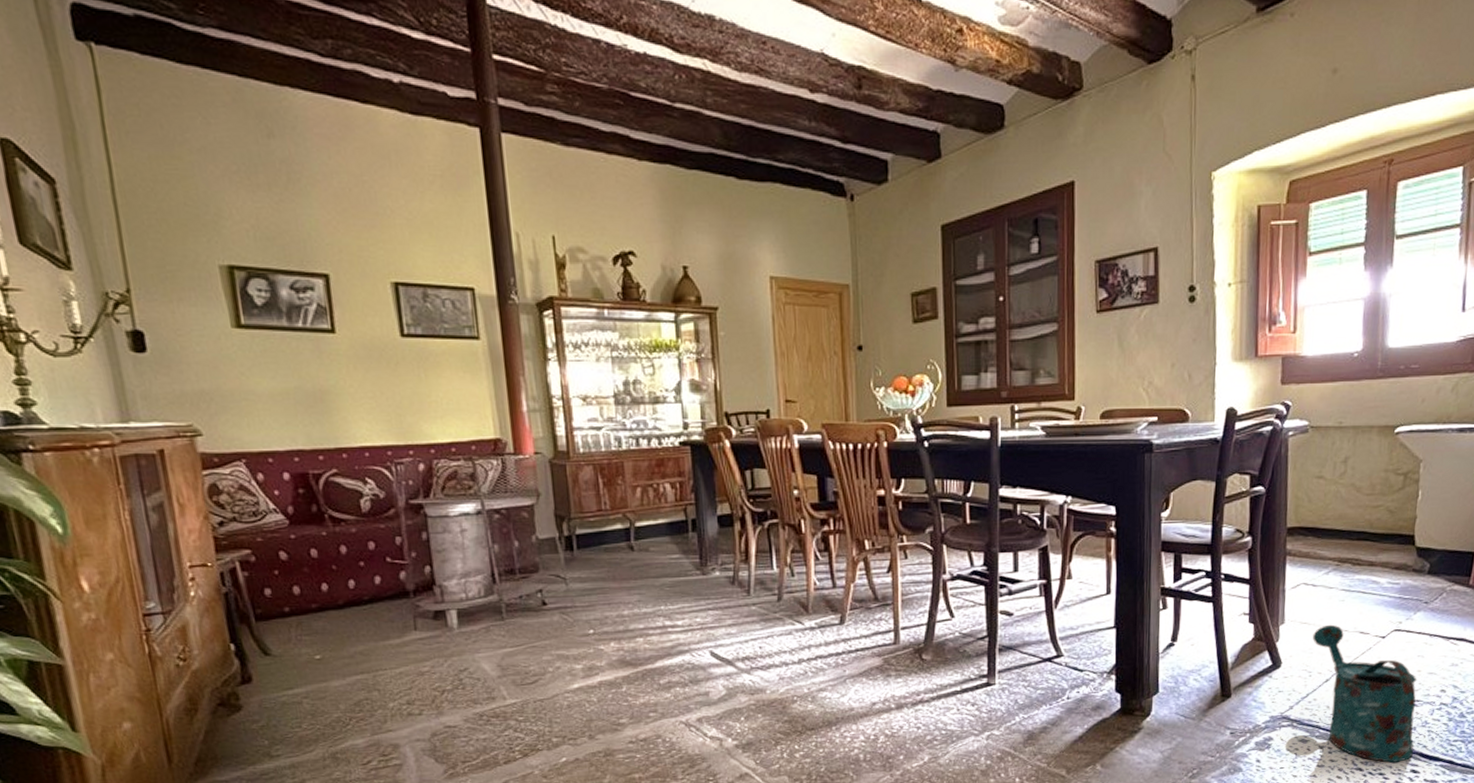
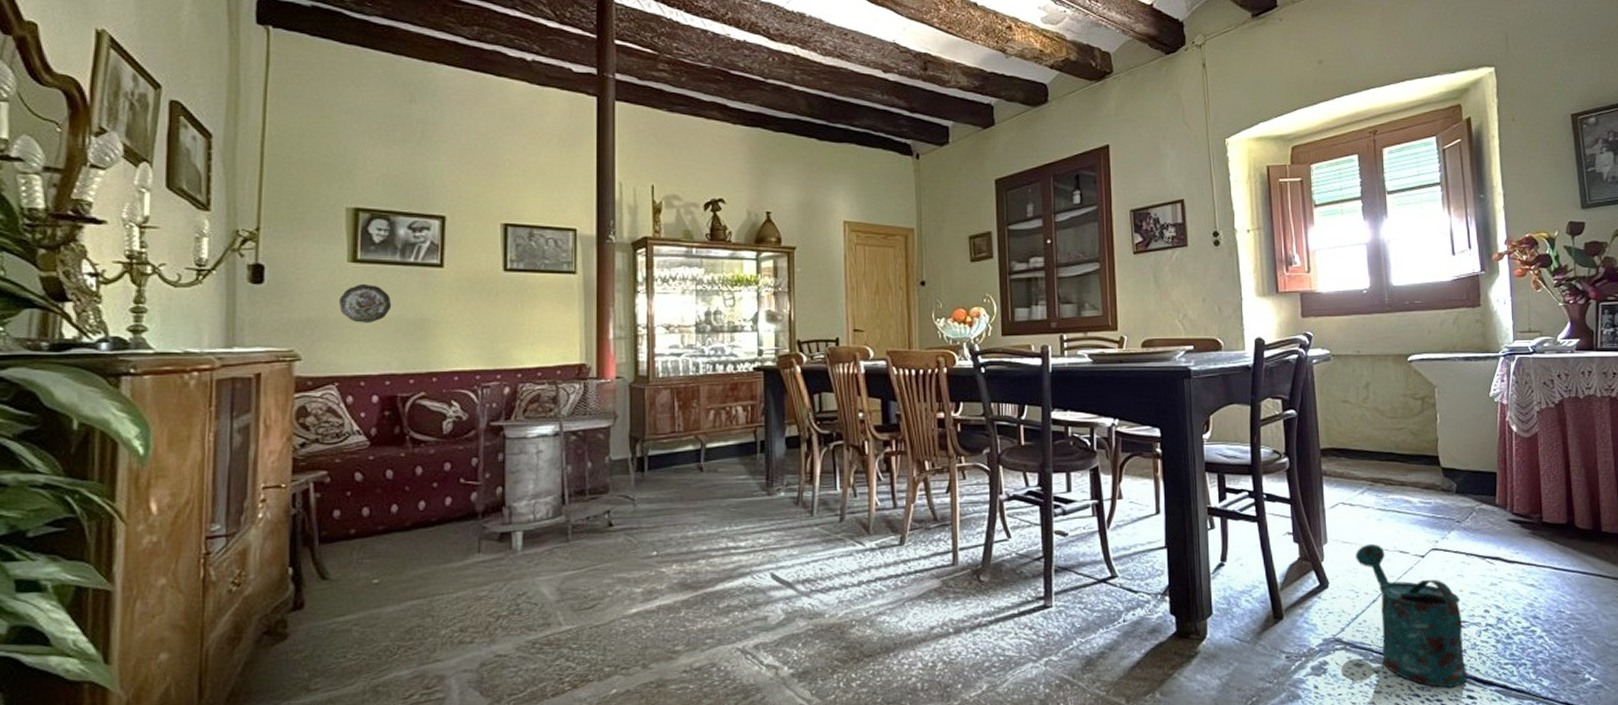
decorative plate: none [230,351,288,395] -> present [339,283,392,323]

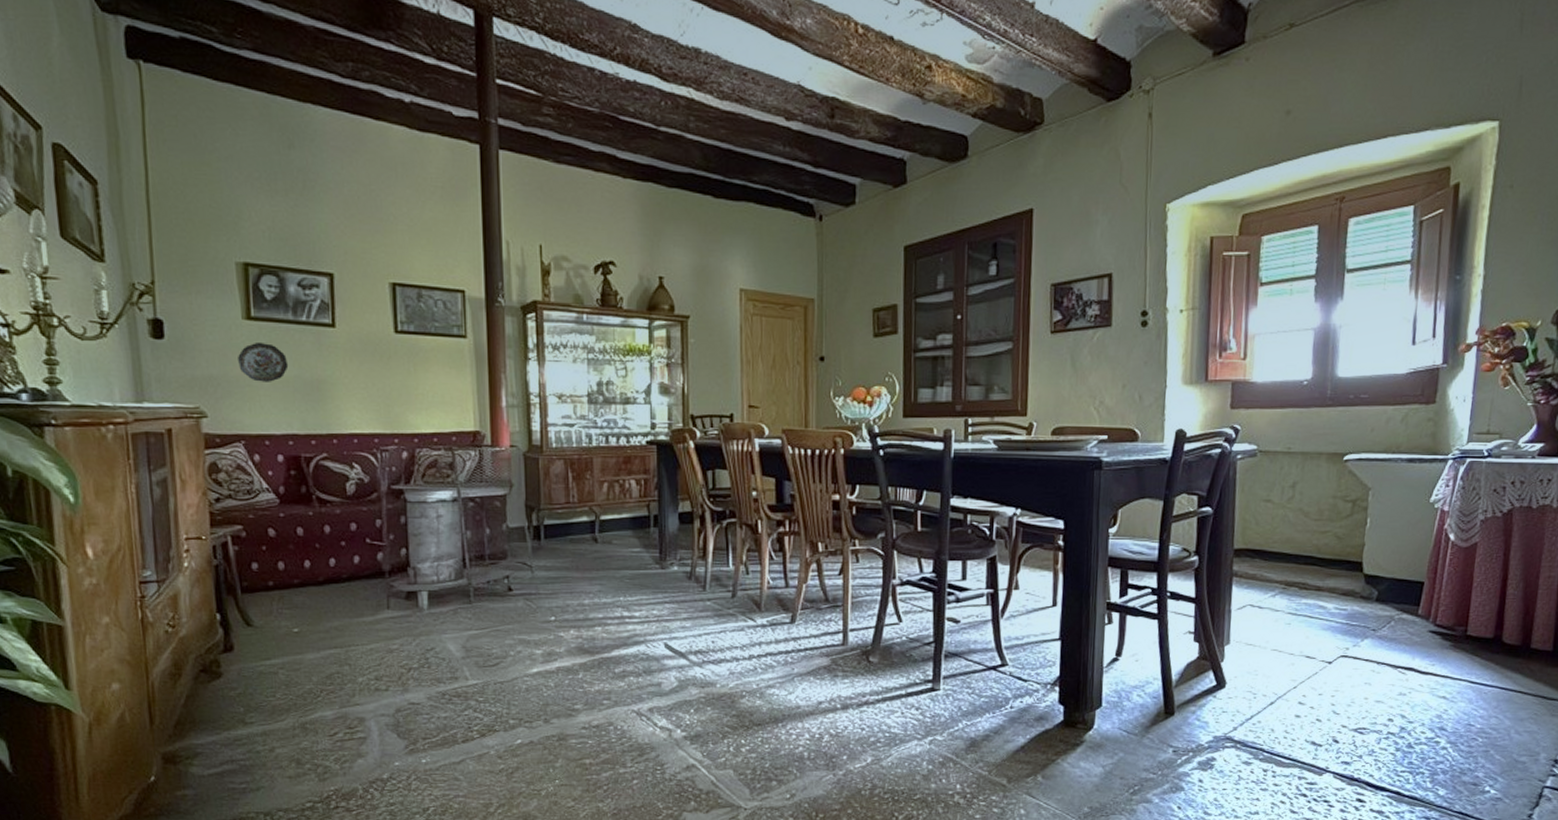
watering can: present [1355,543,1467,688] -> none [1258,647,1364,790]

